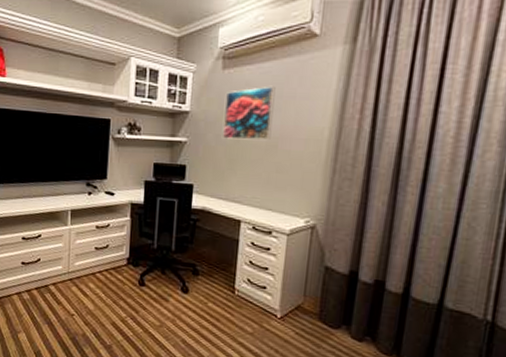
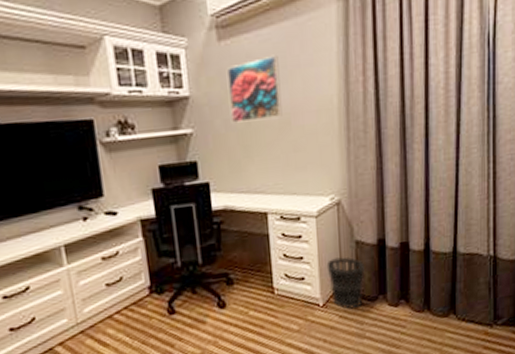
wastebasket: none [290,277,332,330] -> present [326,256,366,309]

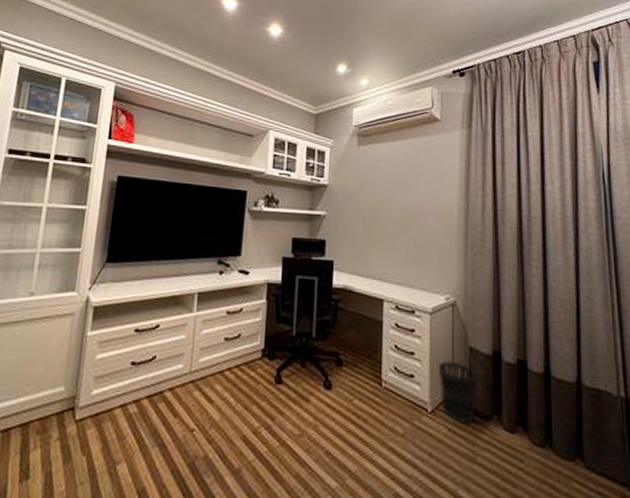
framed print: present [227,54,283,123] -> none [361,162,407,215]

